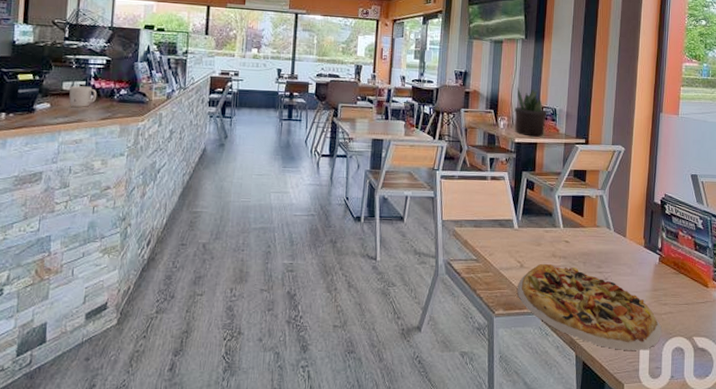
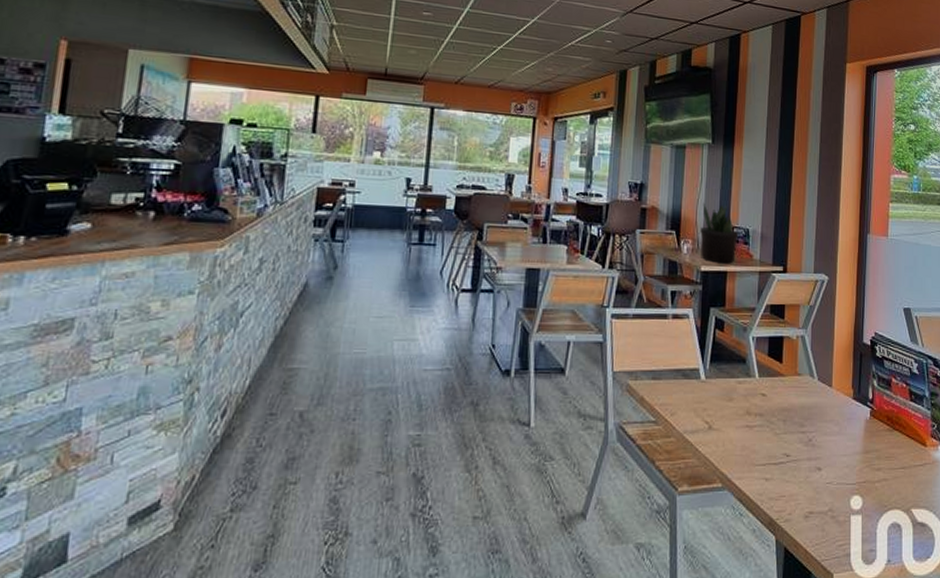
mug: present [69,86,97,107] -> none [118,199,160,228]
pizza: present [517,263,662,351] -> none [705,423,875,531]

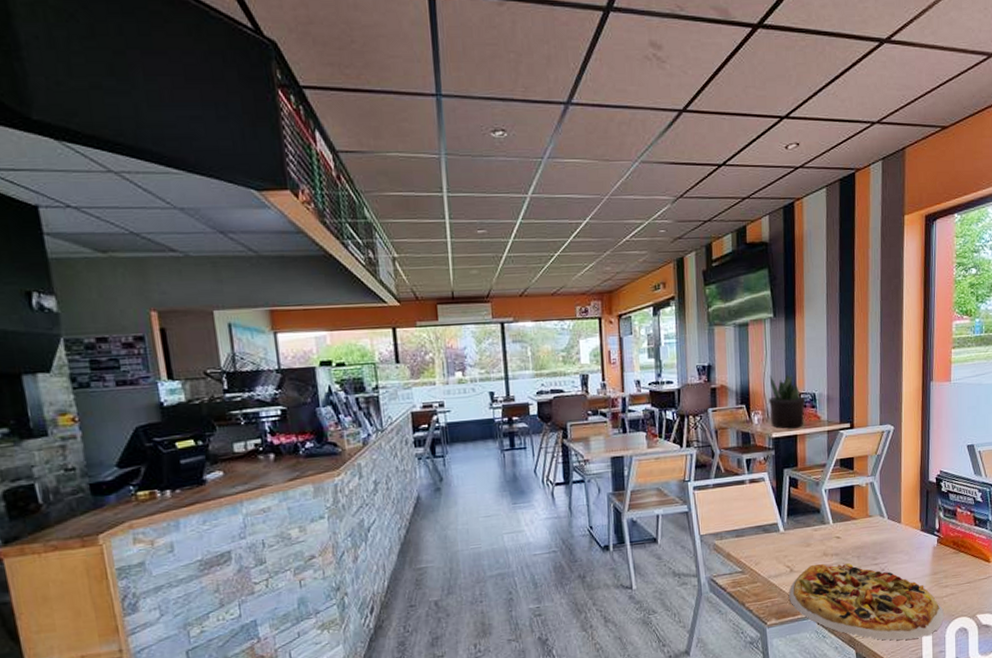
pizza: none [705,423,875,531] -> present [789,562,944,641]

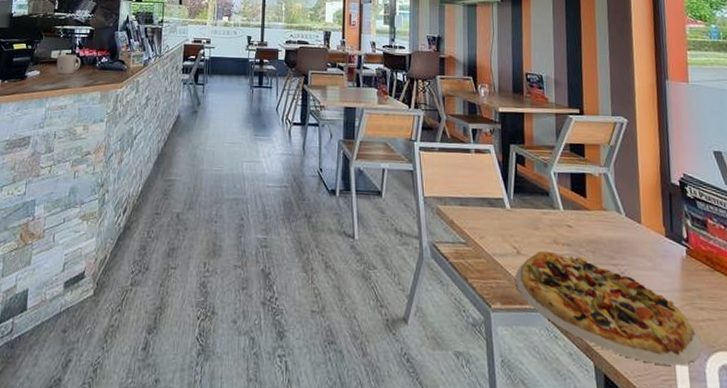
mug: none [243,444,279,471] -> present [56,54,81,75]
planter: present [769,374,806,429] -> none [496,52,533,106]

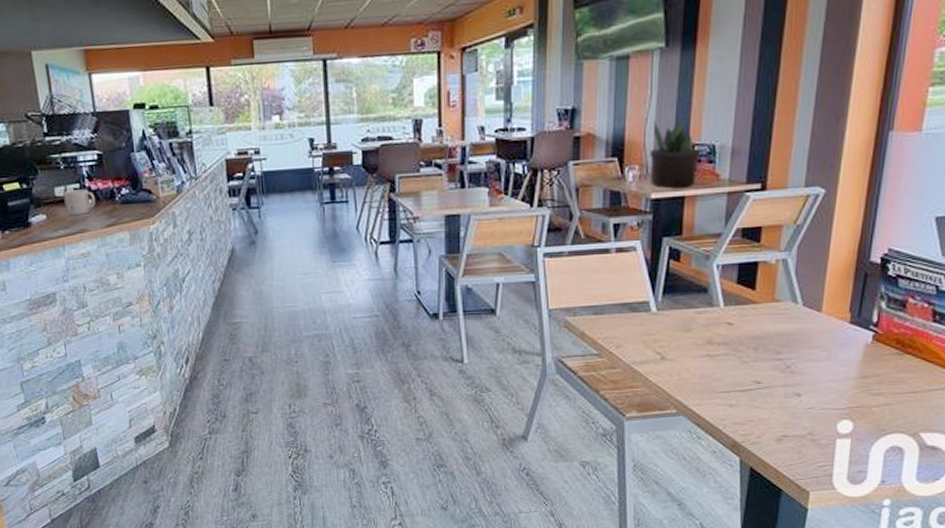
planter: none [496,52,533,106] -> present [650,120,701,189]
pizza: present [516,250,702,366] -> none [657,353,871,454]

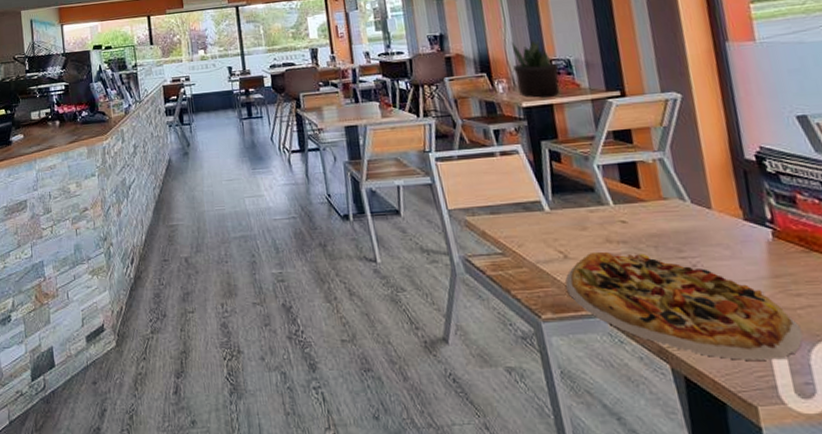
mug: present [63,189,96,215] -> none [37,113,62,135]
pizza: none [657,353,871,454] -> present [565,251,803,362]

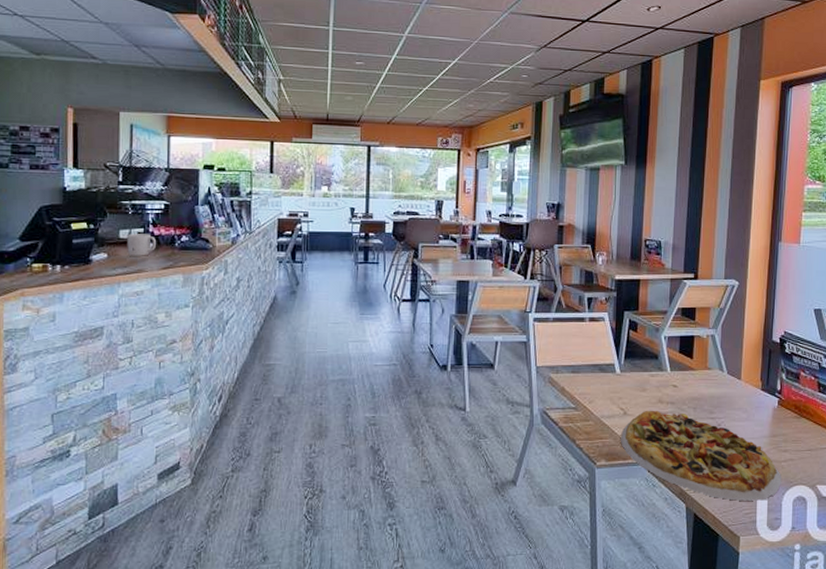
mug: none [37,113,62,135] -> present [127,233,157,256]
planter: present [511,40,560,98] -> none [614,218,651,273]

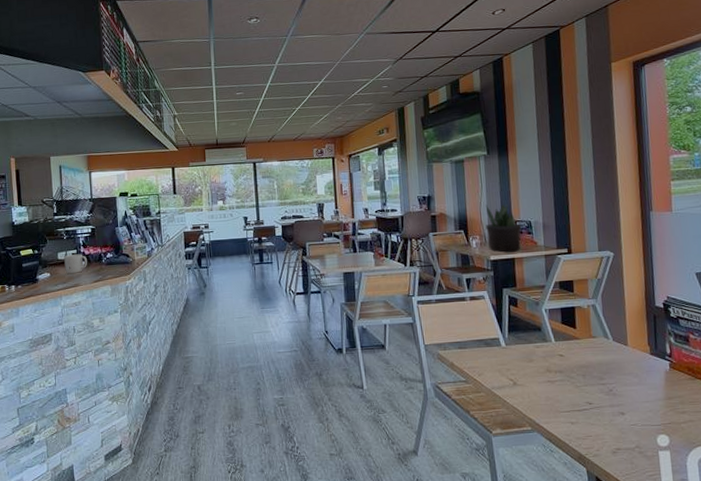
planter: none [614,218,651,273] -> present [485,204,522,253]
pizza: present [621,410,781,502] -> none [513,379,683,464]

